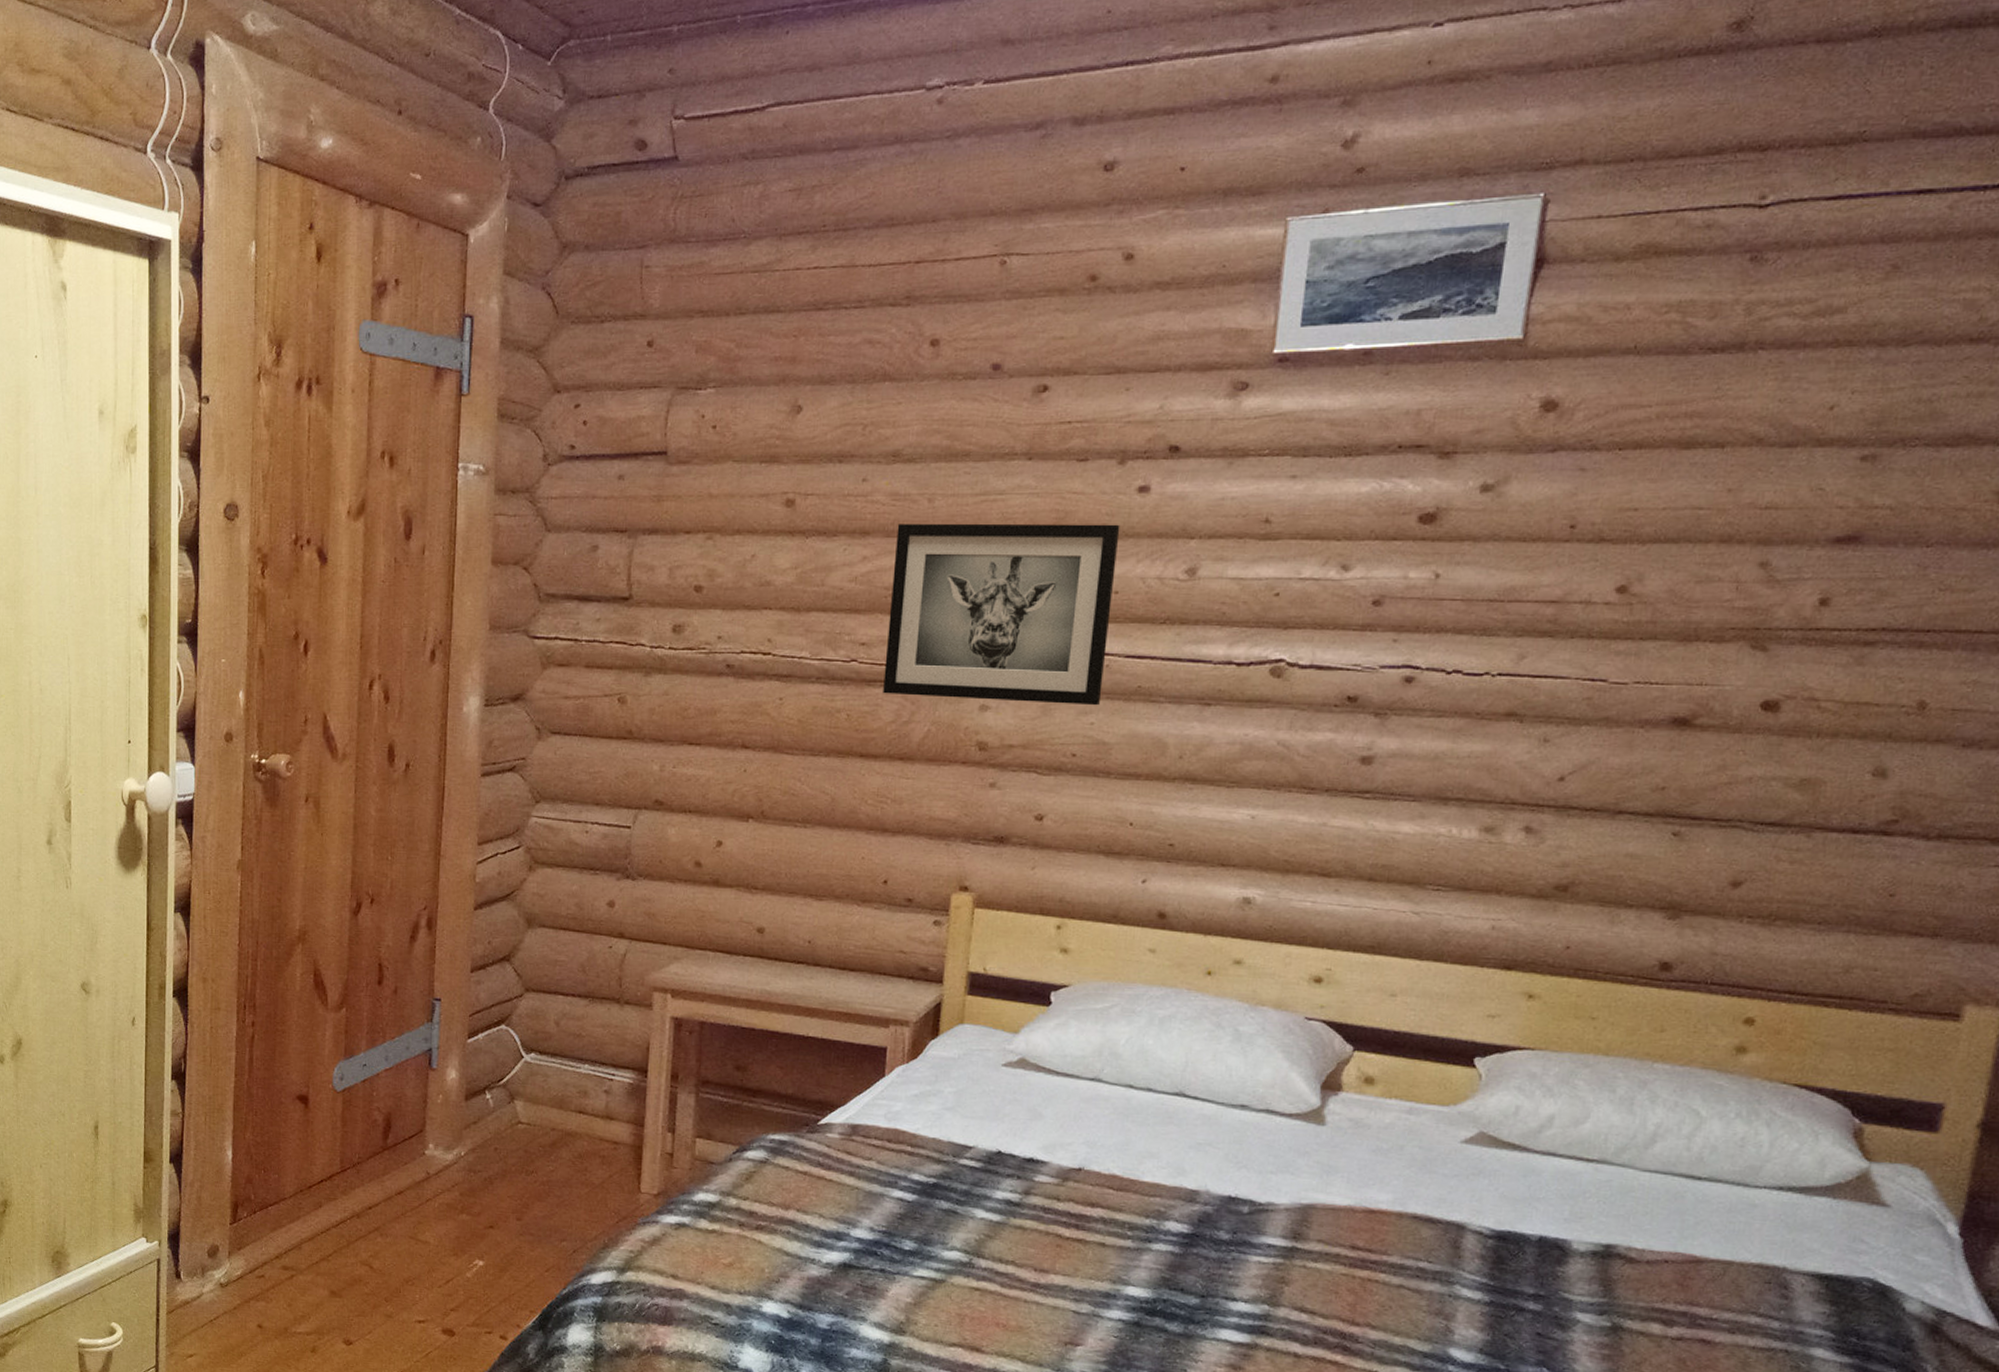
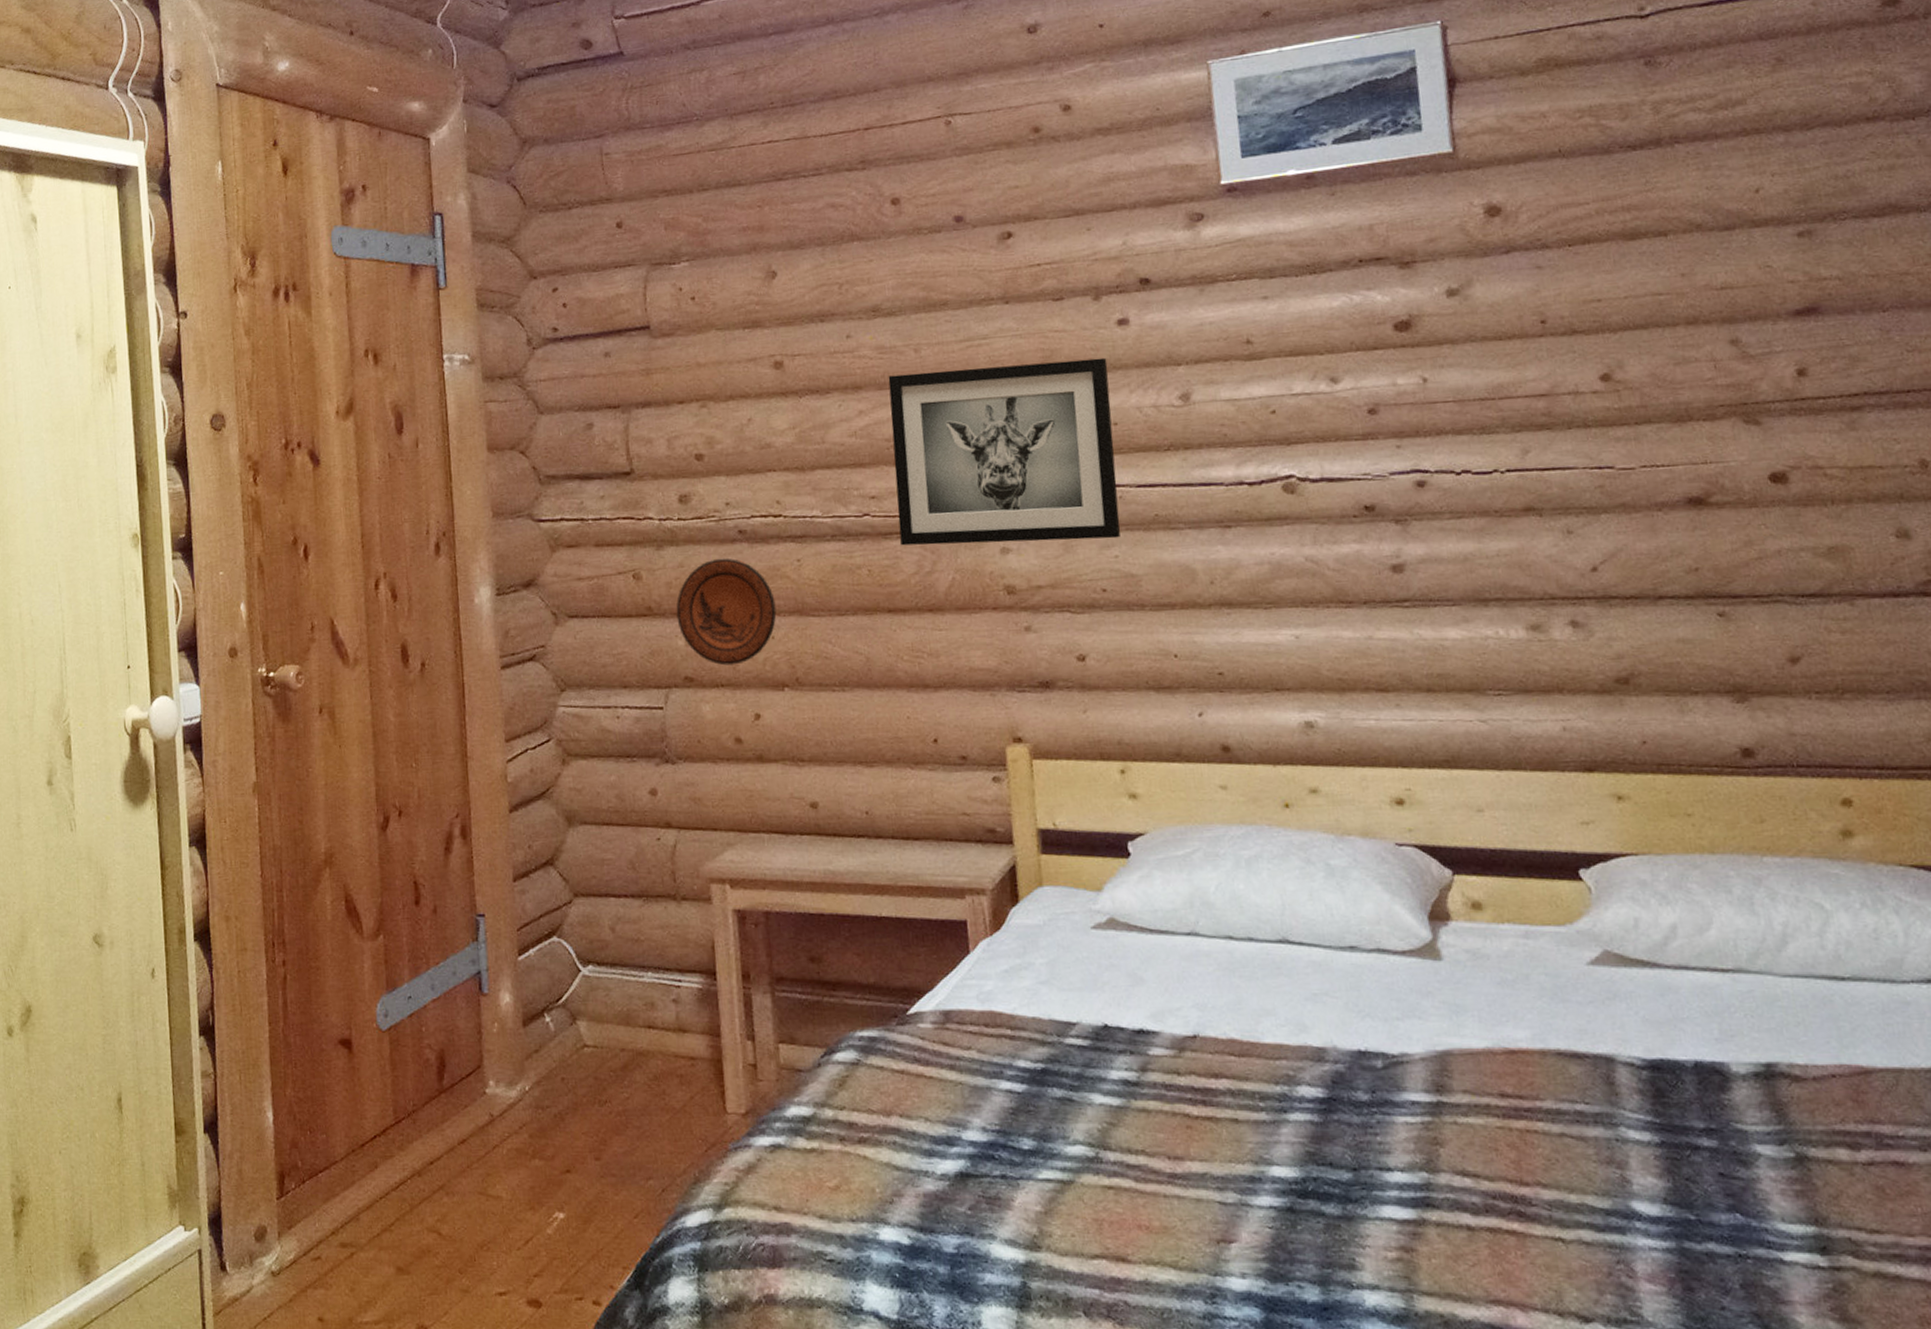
decorative plate: none [655,690,753,793] -> present [676,558,777,666]

